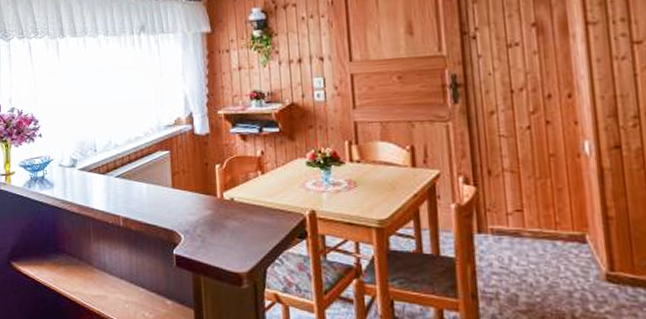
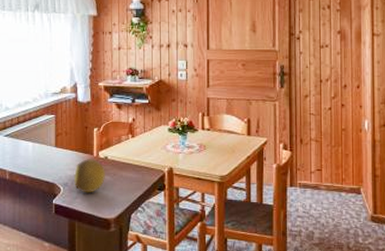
fruit: none [196,200,233,242] -> present [74,158,105,193]

